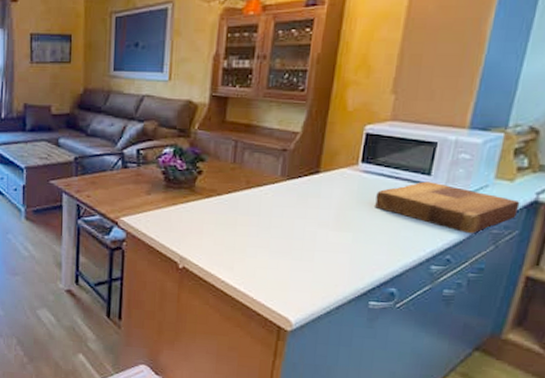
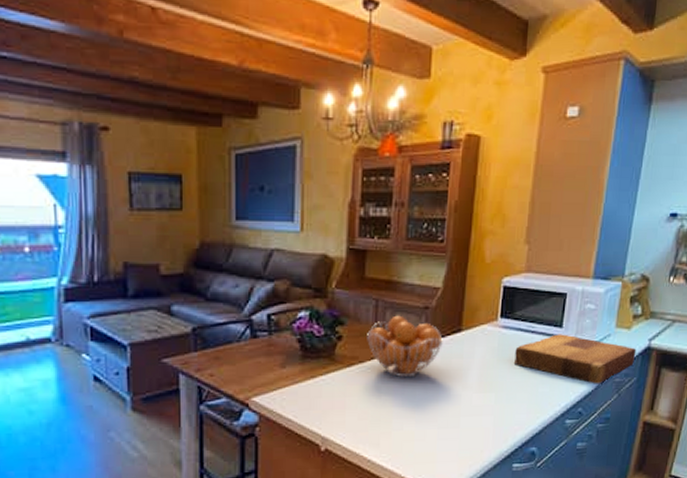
fruit basket: none [225,155,300,212] -> present [367,315,443,378]

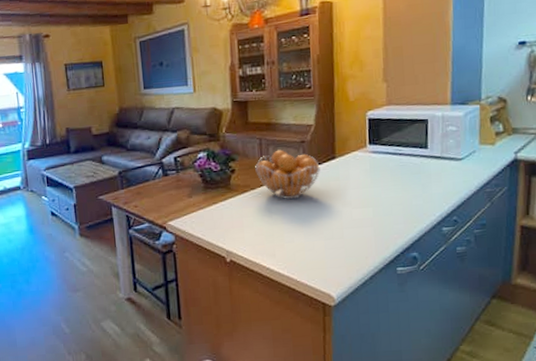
cutting board: present [513,334,637,384] -> none [386,154,504,195]

